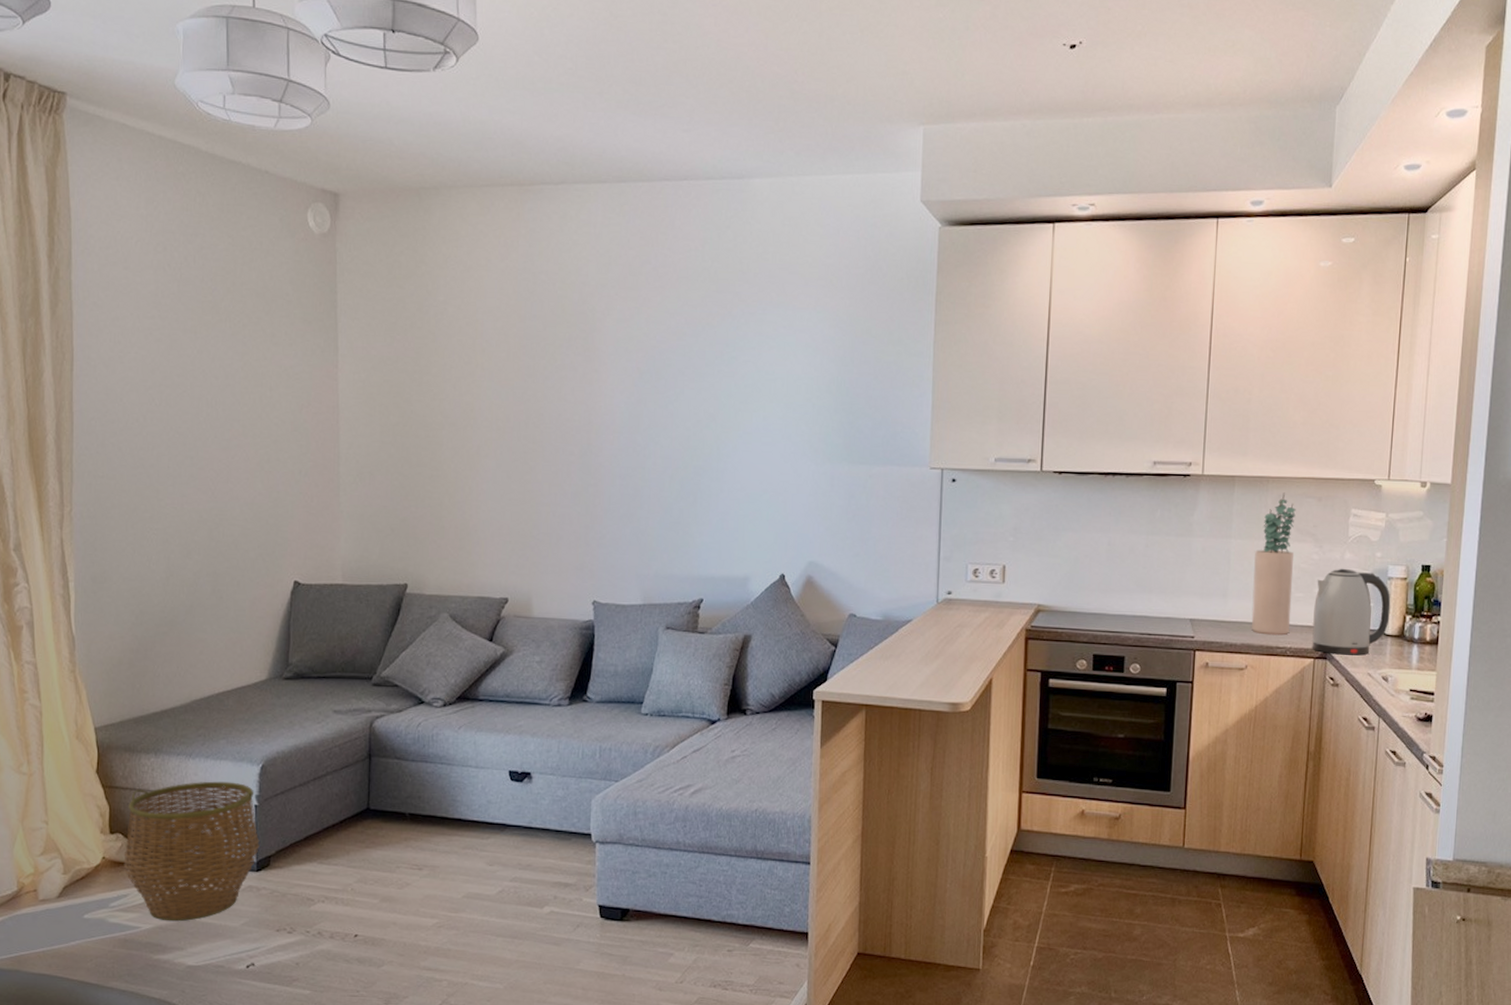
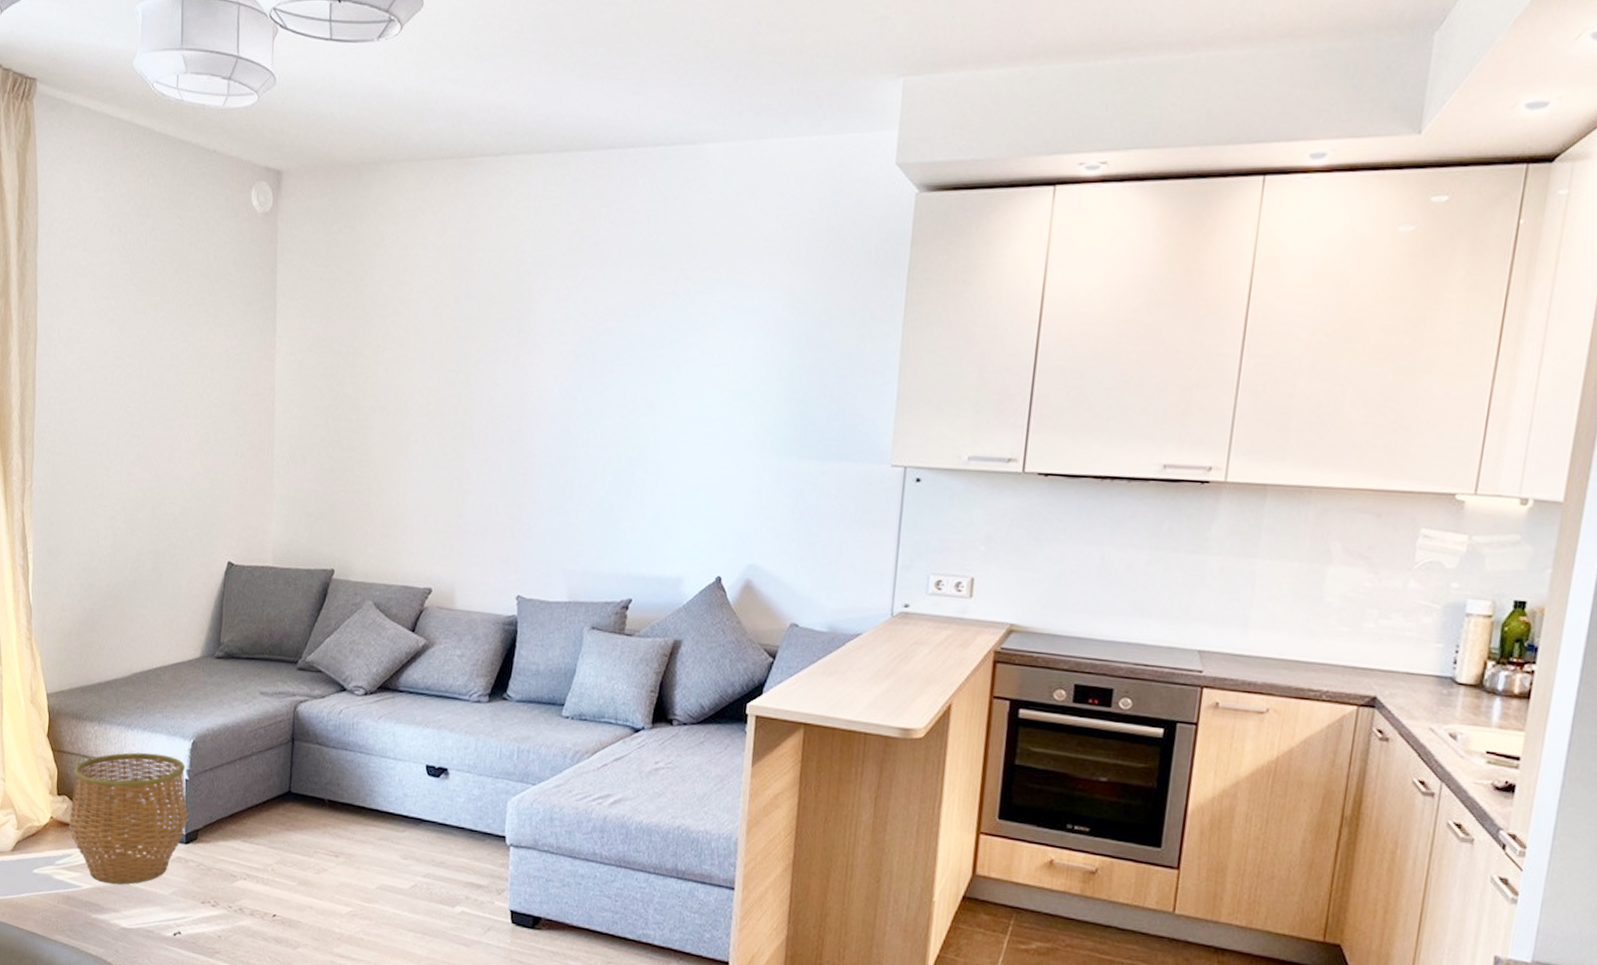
vase: present [1251,492,1296,636] -> none [1277,506,1346,677]
kettle: present [1312,568,1391,656] -> none [1356,599,1468,706]

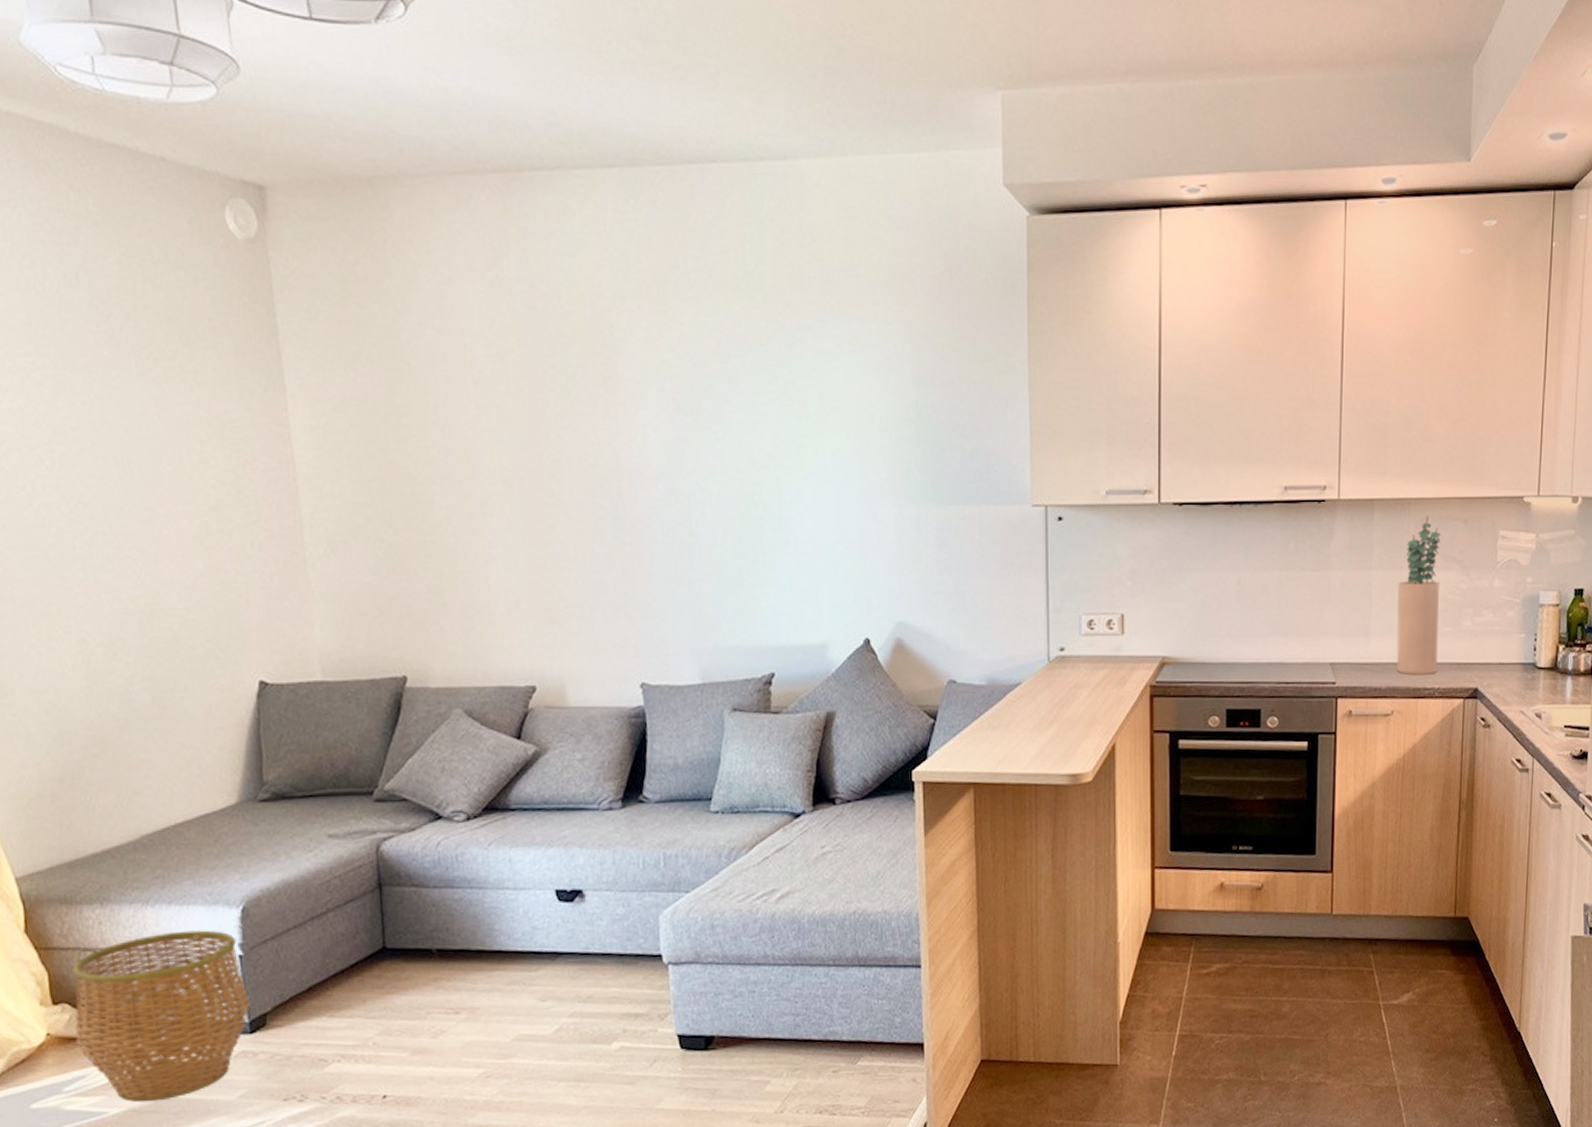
vase: none [1277,506,1346,677] -> present [1396,515,1441,676]

